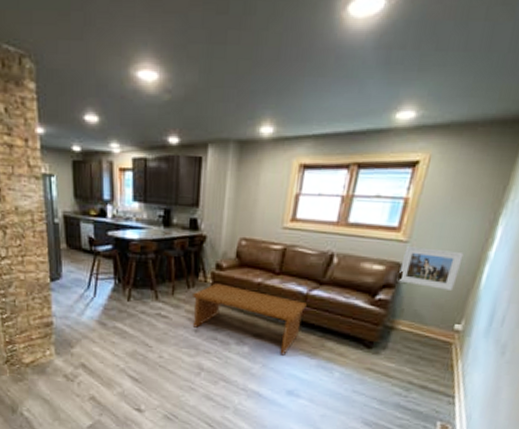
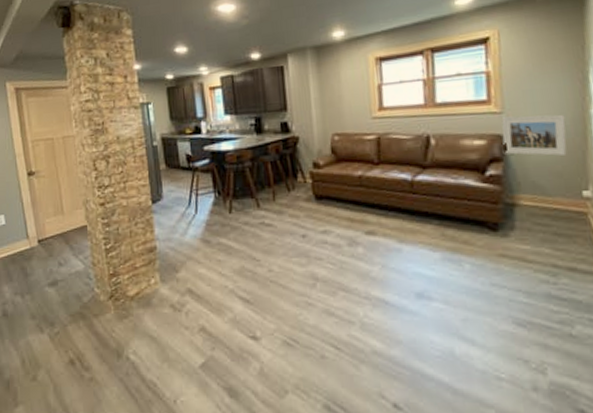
coffee table: present [192,283,307,356] -> none [294,182,415,252]

